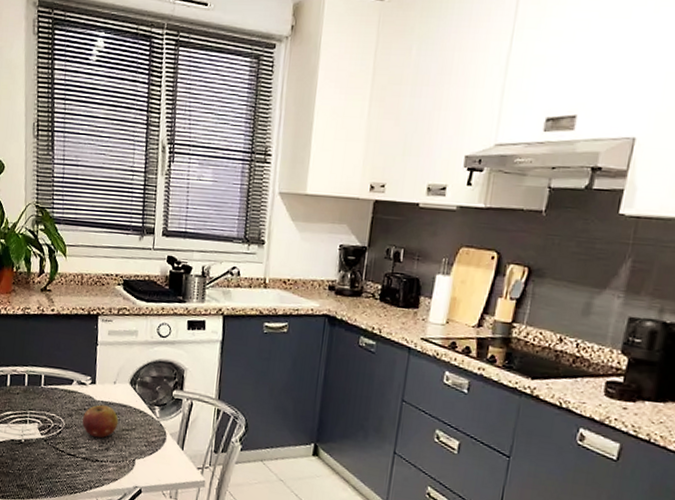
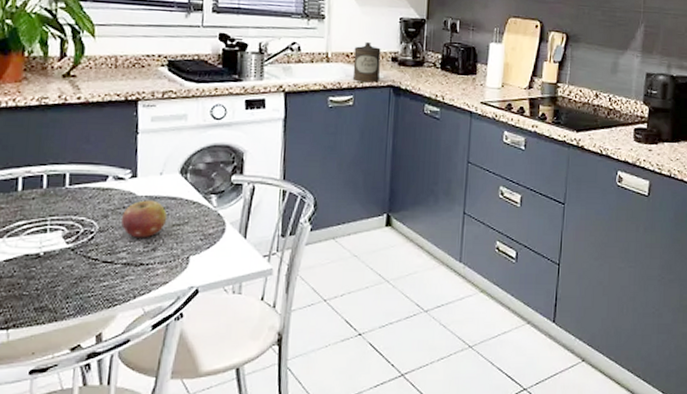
canister: none [288,269,318,311] -> present [352,42,381,83]

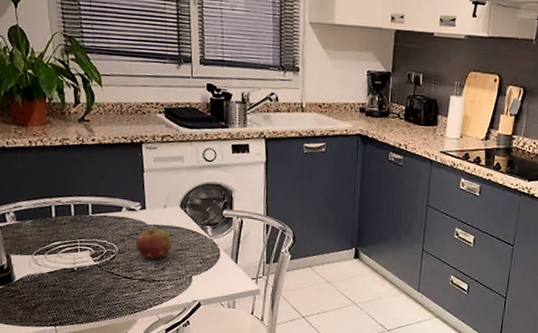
canister: present [352,42,381,83] -> none [325,94,350,131]

